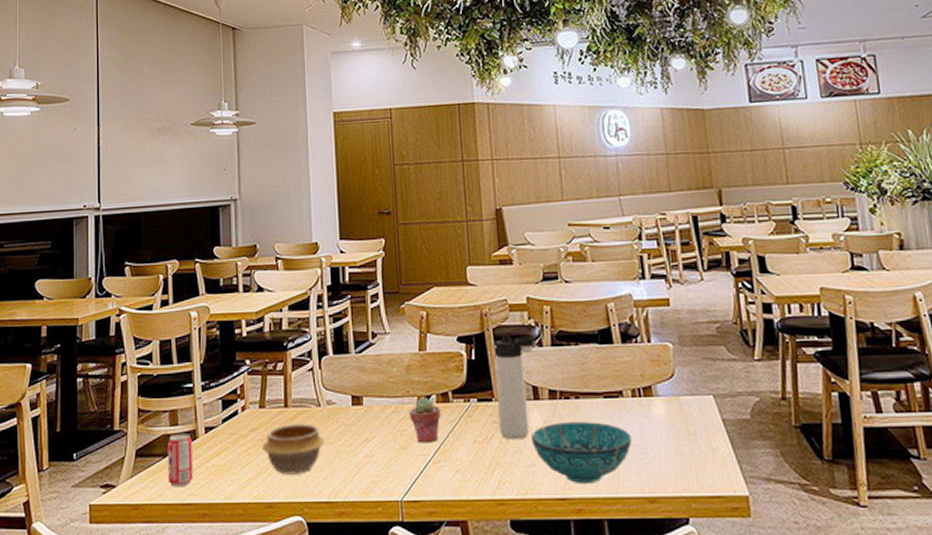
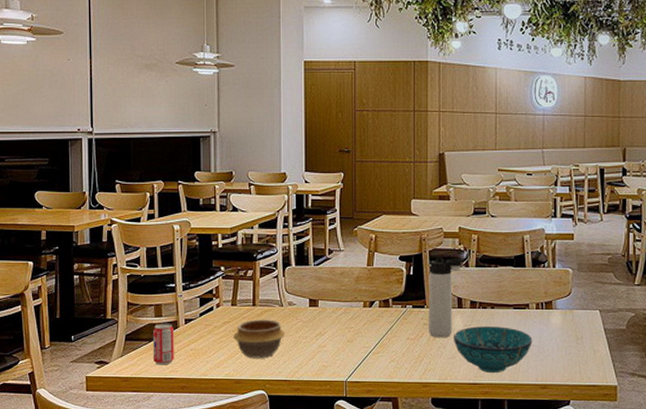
potted succulent: present [409,397,441,443] -> none [356,302,382,338]

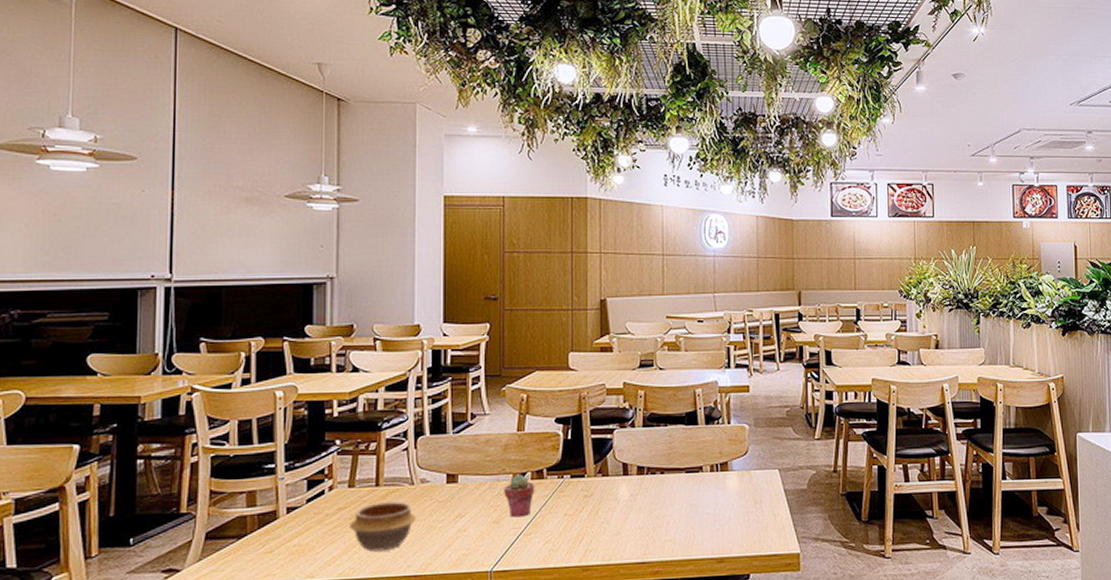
beverage can: present [153,323,174,365] -> none [243,514,271,569]
potted succulent: none [356,302,382,338] -> present [504,474,535,518]
thermos bottle: present [429,257,464,338] -> none [589,416,630,512]
bowl: present [453,326,533,373] -> none [617,494,707,549]

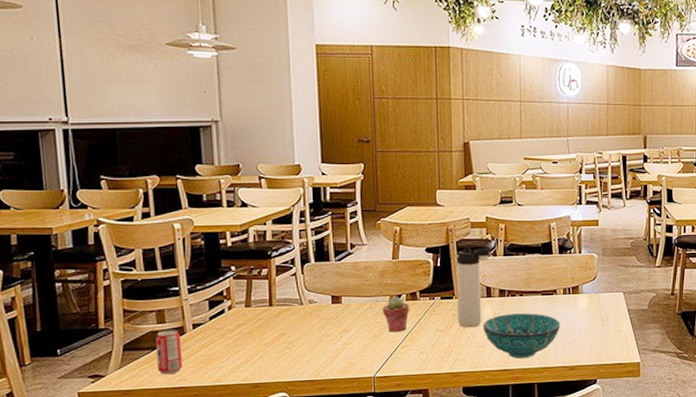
beverage can: none [243,514,271,569] -> present [156,329,182,375]
bowl: present [350,502,417,552] -> none [249,319,307,361]
thermos bottle: none [589,416,630,512] -> present [456,247,492,328]
bowl: none [617,494,707,549] -> present [482,313,561,359]

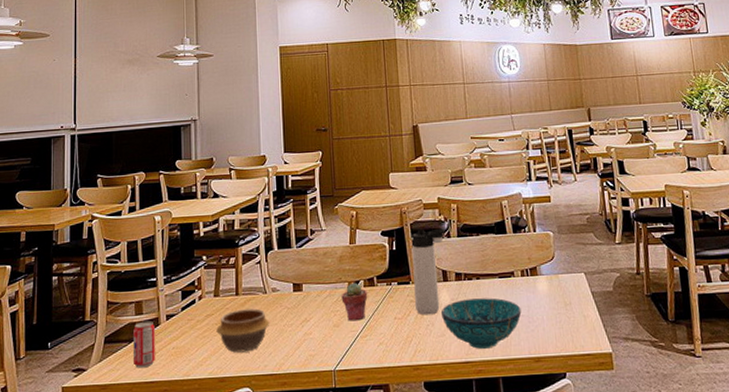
bowl: none [249,319,307,361] -> present [216,308,270,353]

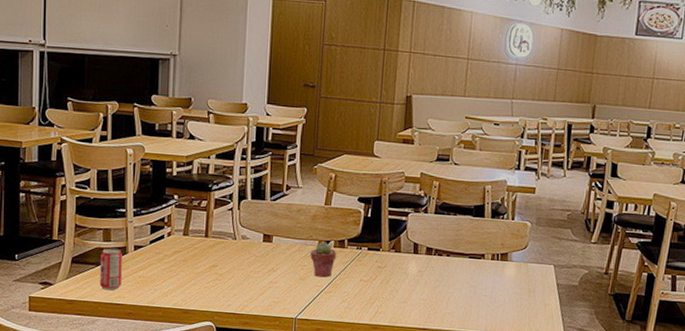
bowl: present [216,308,270,353] -> none [183,250,237,290]
thermos bottle: present [411,228,446,315] -> none [382,201,424,282]
bowl: present [440,298,522,349] -> none [406,272,485,320]

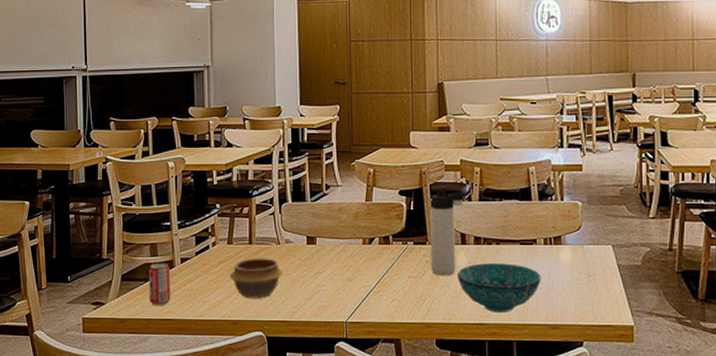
bowl: none [183,250,237,290] -> present [230,258,283,299]
potted succulent: present [310,241,337,278] -> none [355,239,383,277]
thermos bottle: none [382,201,424,282] -> present [430,191,467,276]
bowl: none [406,272,485,320] -> present [456,263,541,312]

